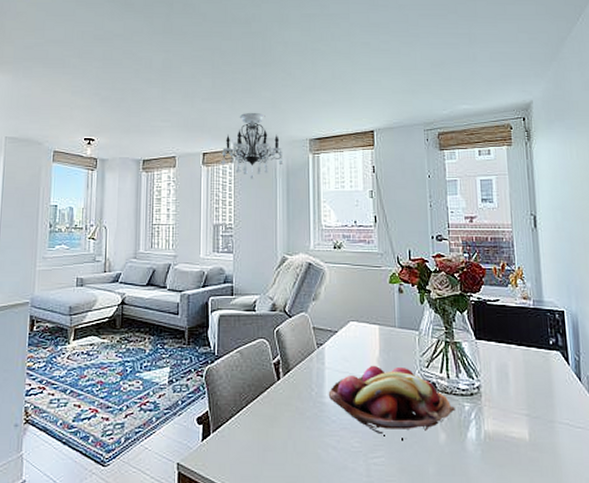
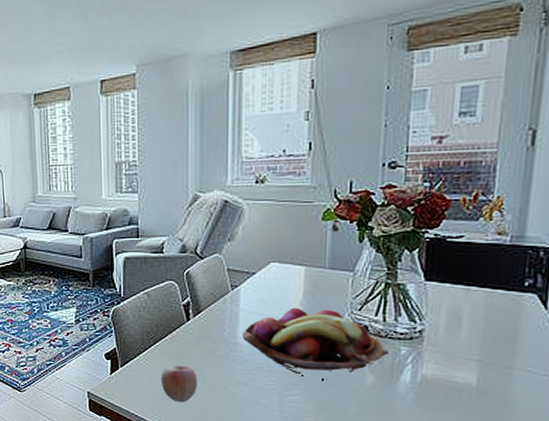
chandelier: present [221,112,284,179] -> none [122,23,197,108]
apple: none [252,428,289,471] -> present [160,365,198,403]

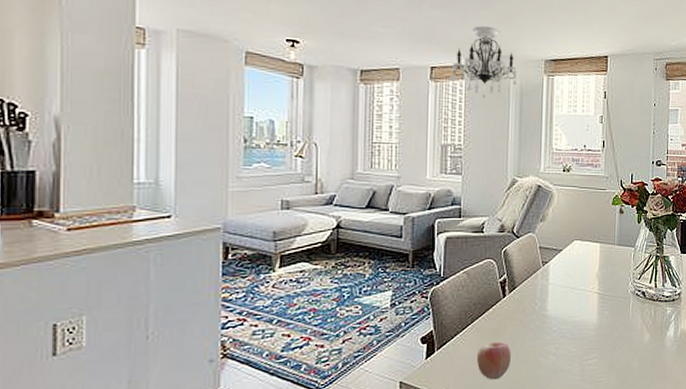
chandelier: none [122,23,197,108] -> present [451,25,518,99]
fruit basket: present [242,307,389,374] -> none [550,279,659,339]

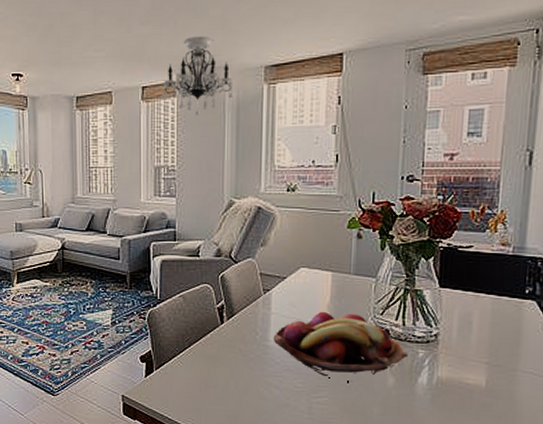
apple: present [476,341,512,380] -> none [194,368,231,405]
fruit basket: none [550,279,659,339] -> present [273,311,408,376]

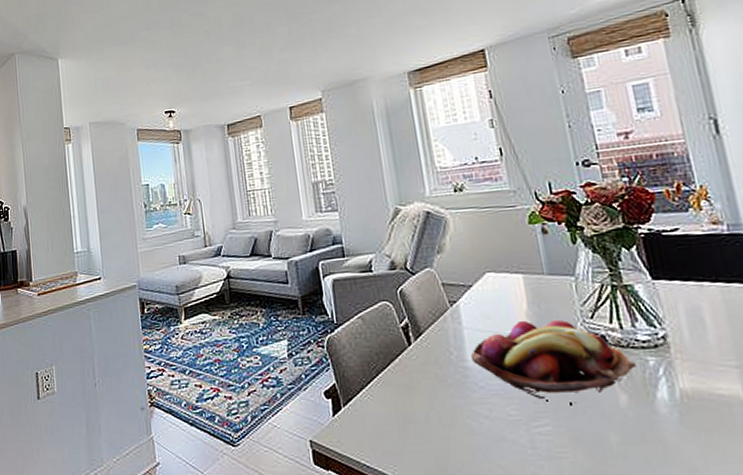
chandelier: present [162,35,234,116] -> none [310,52,381,128]

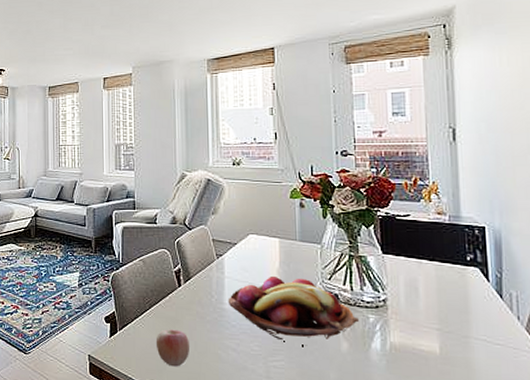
apple: none [389,399,433,446] -> present [155,329,190,367]

